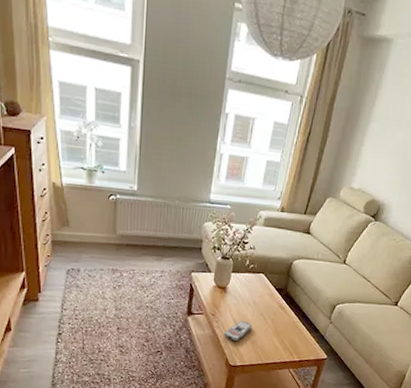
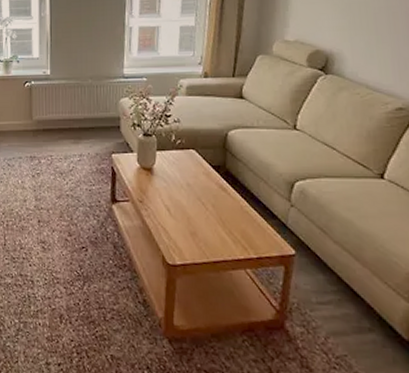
remote control: present [223,320,252,342] -> none [155,206,188,234]

